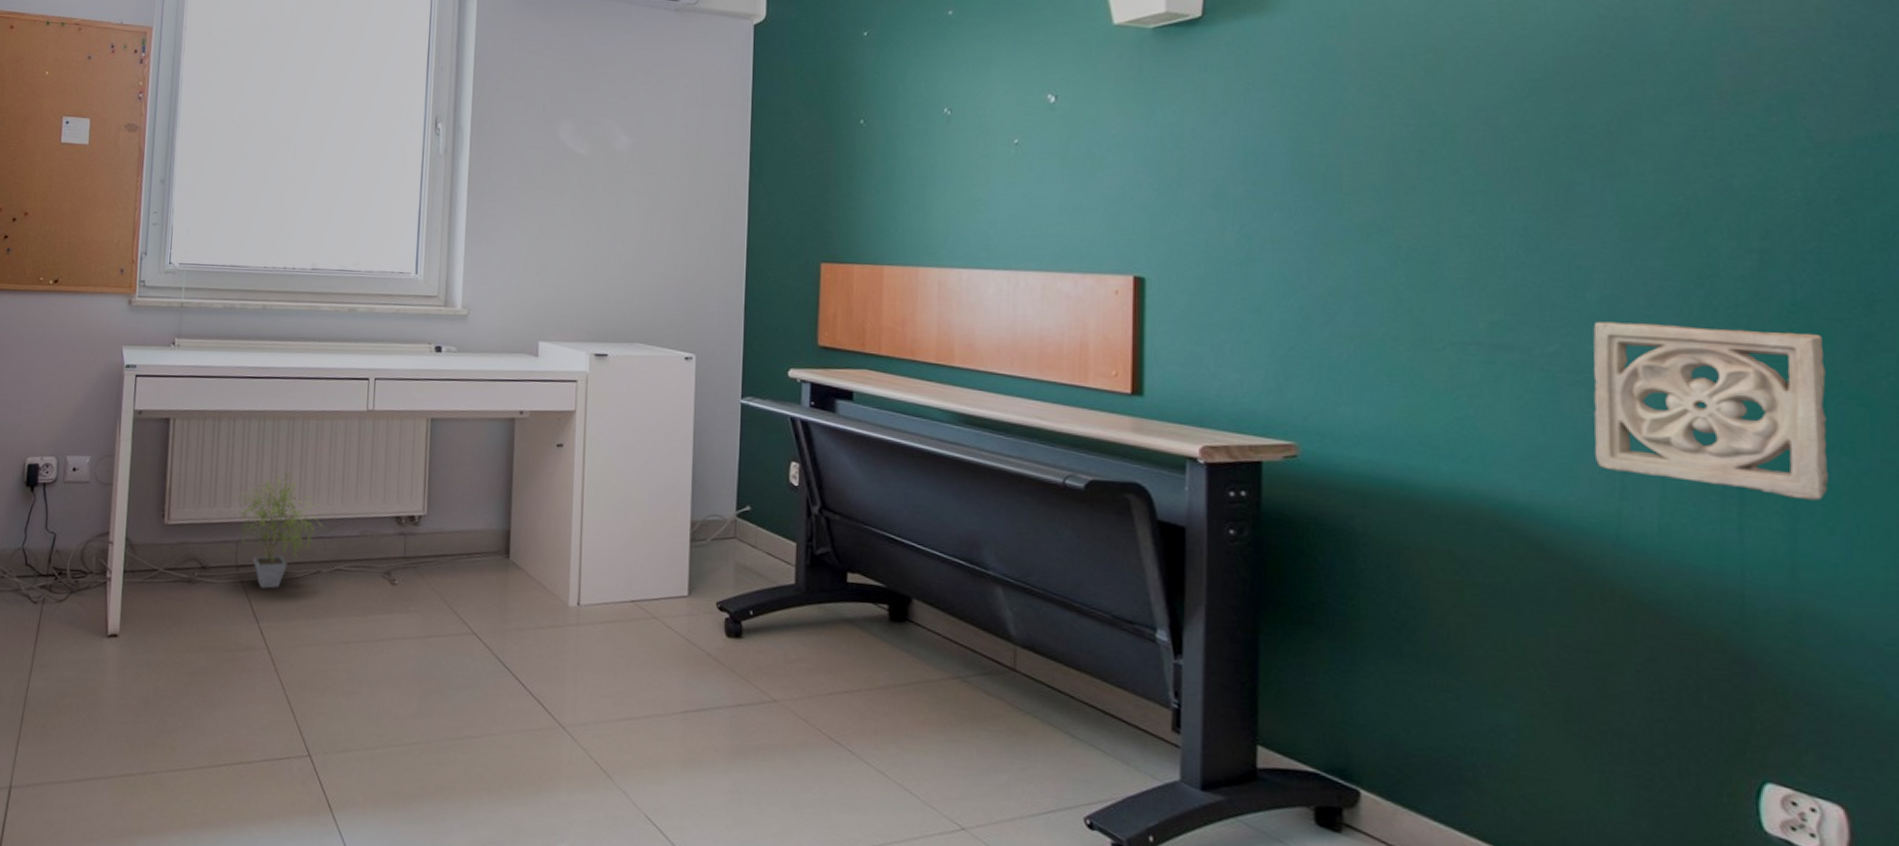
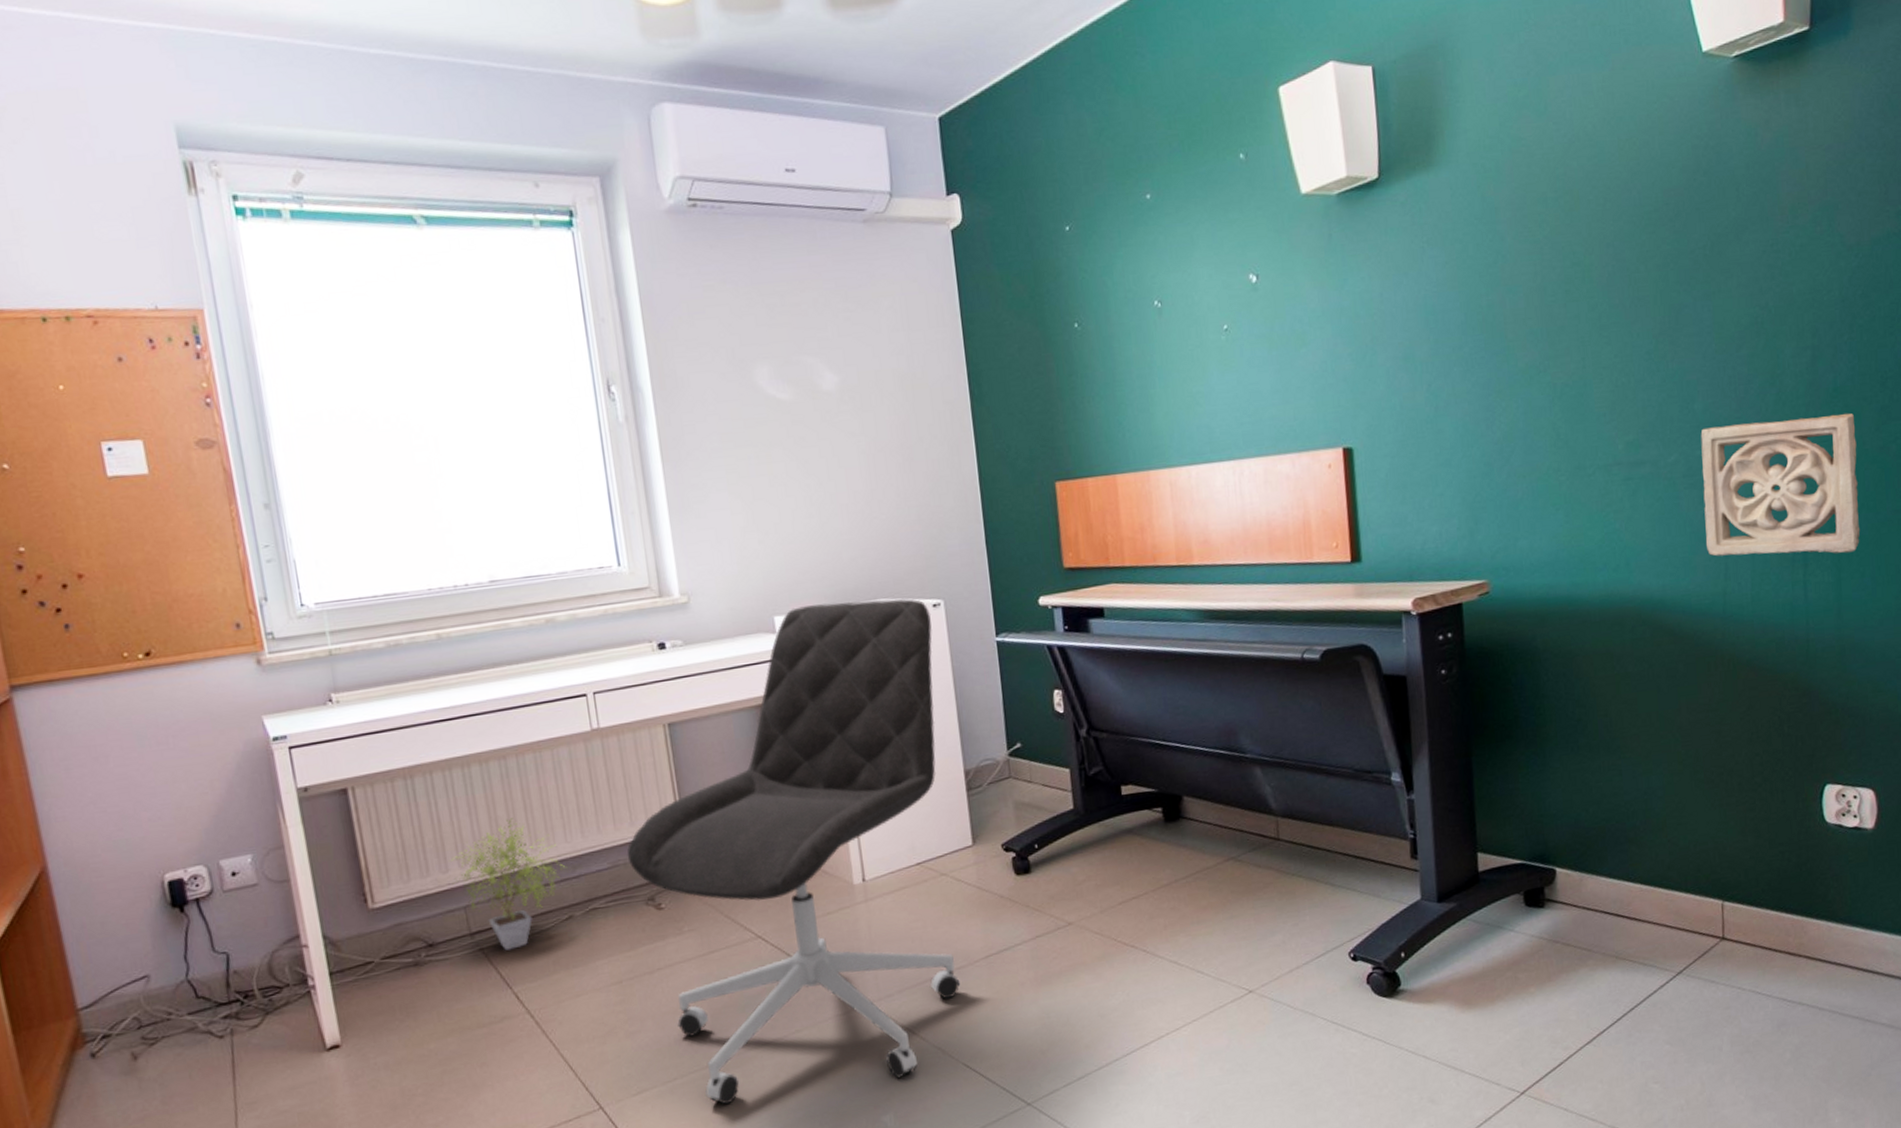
office chair: none [375,336,682,811] -> present [627,599,961,1105]

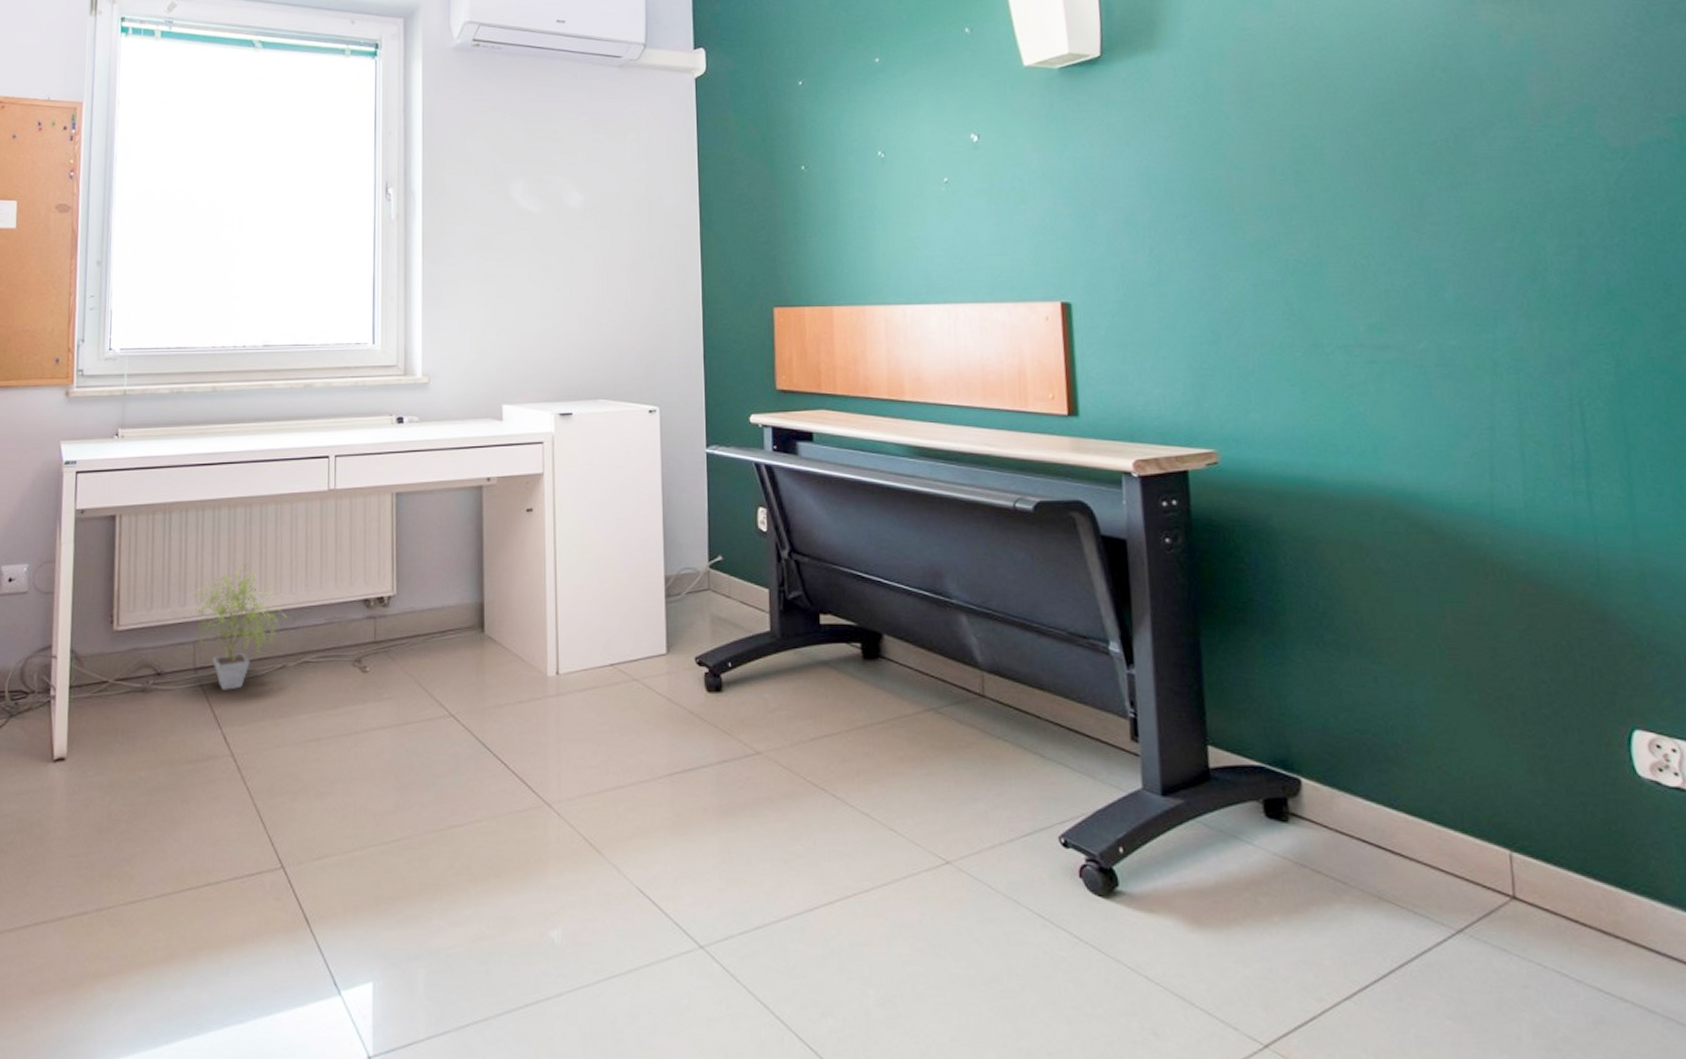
office chair: present [627,599,961,1105] -> none [342,398,647,892]
wall ornament: present [1700,413,1861,557] -> none [1453,316,1654,467]

